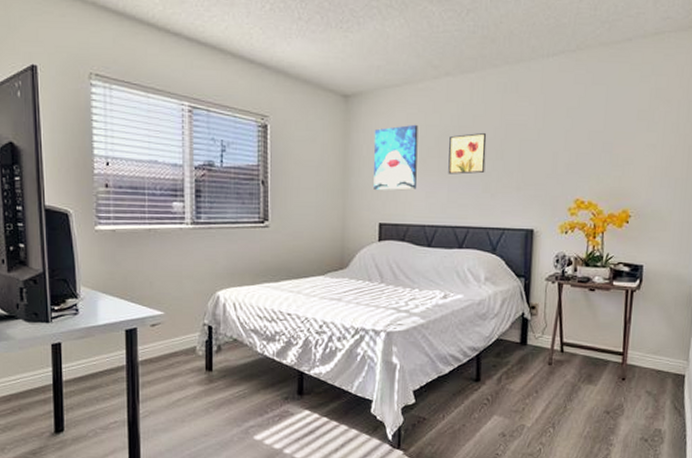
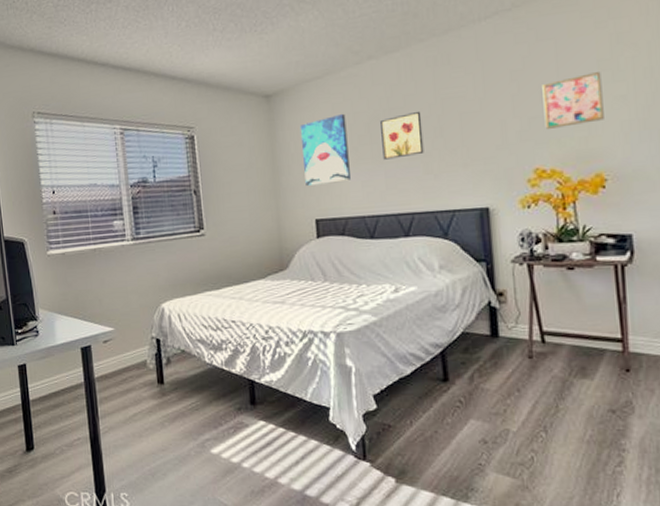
wall art: none [589,120,639,166] -> present [542,72,604,129]

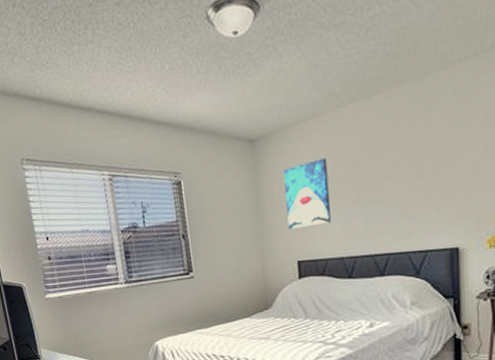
wall art: present [379,111,424,160] -> none [359,154,401,203]

